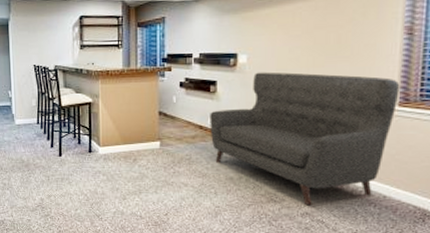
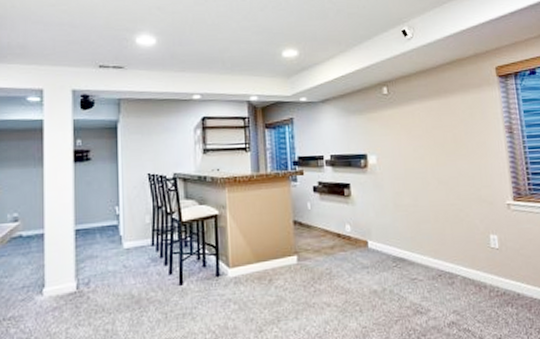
sofa: present [210,72,400,206] -> none [346,172,513,314]

